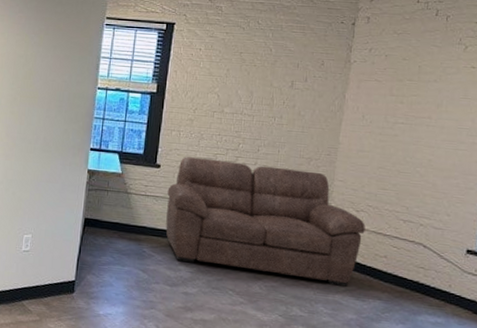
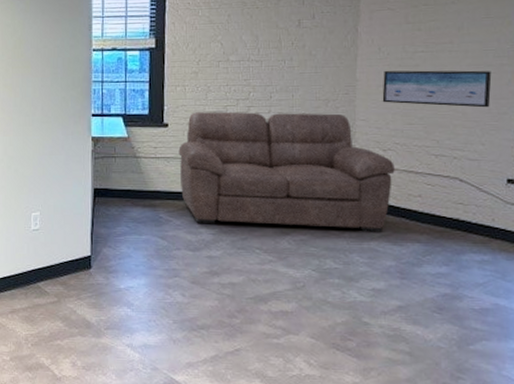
wall art: none [360,138,463,182] -> present [382,70,492,108]

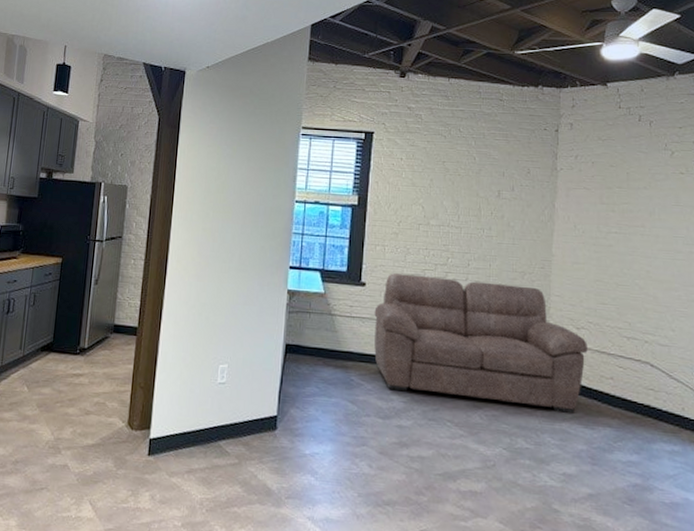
wall art: present [382,70,492,108] -> none [577,249,681,294]

